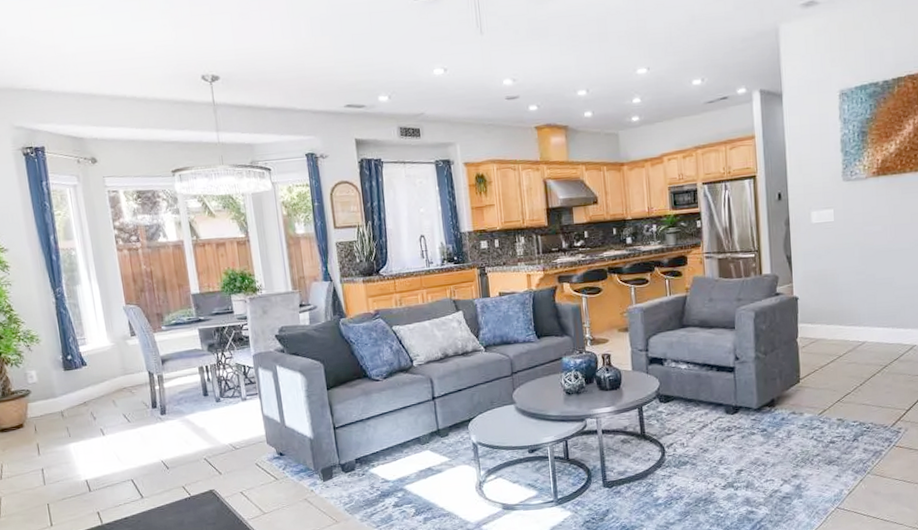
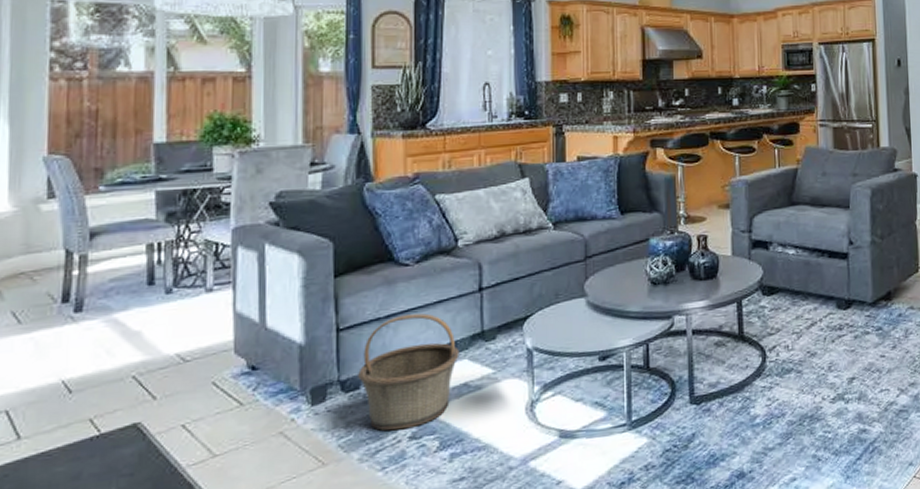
basket: none [352,416,423,501] -> present [358,313,460,431]

